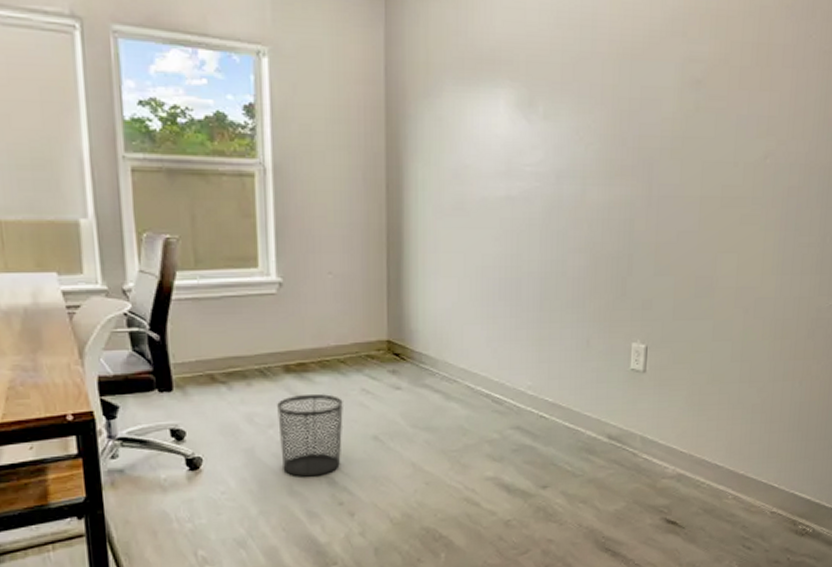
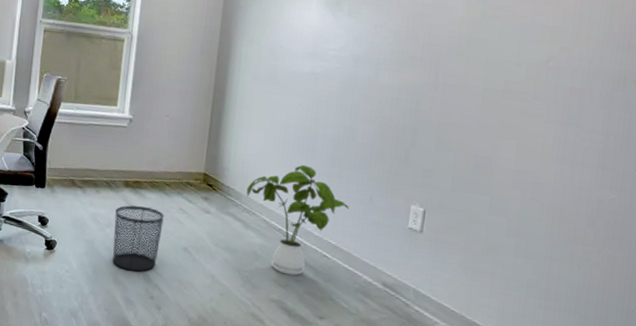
house plant: none [443,313,565,446] -> present [246,164,349,276]

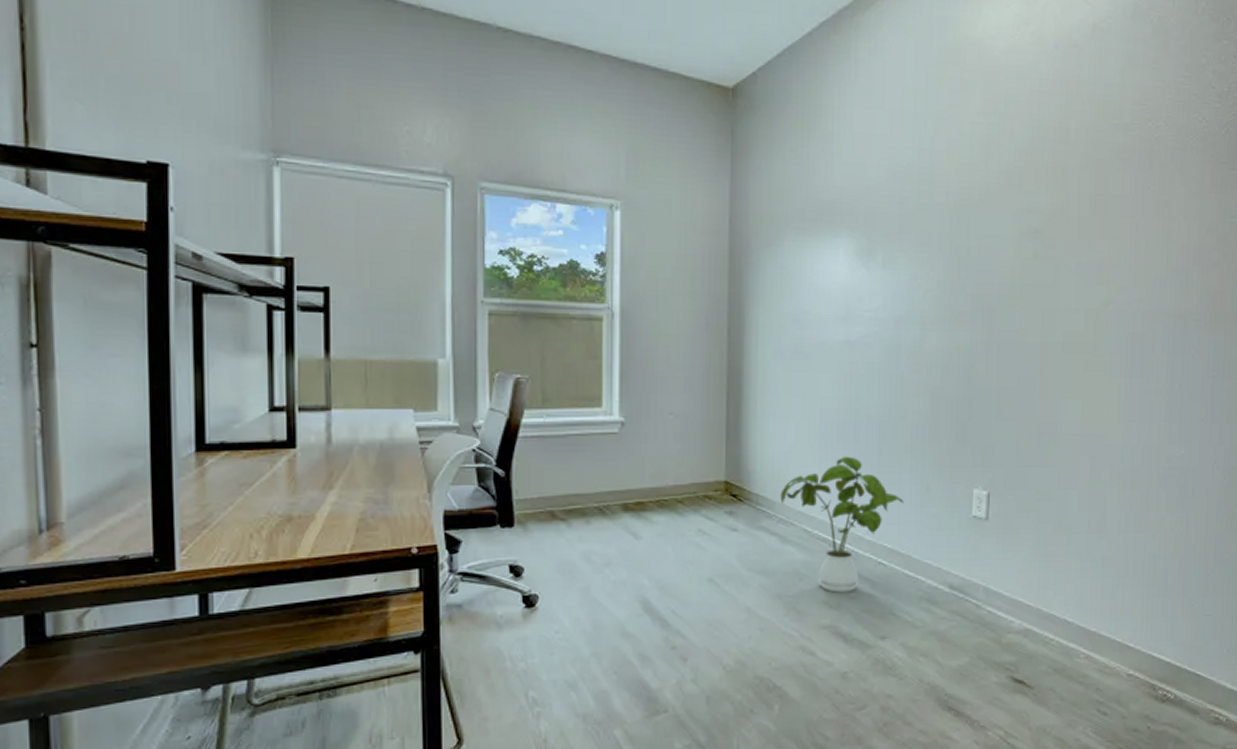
waste bin: present [112,205,164,273] -> none [614,534,679,619]

